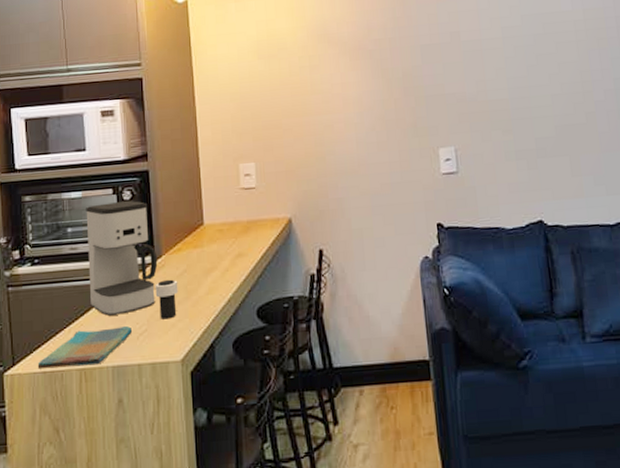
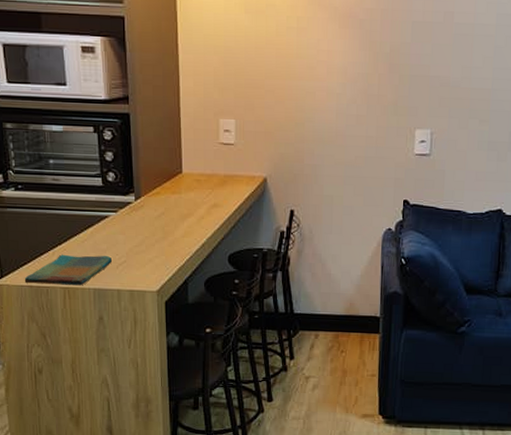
coffee maker: present [86,200,158,316] -> none [67,140,137,245]
cup: present [155,279,179,320] -> none [134,219,156,254]

